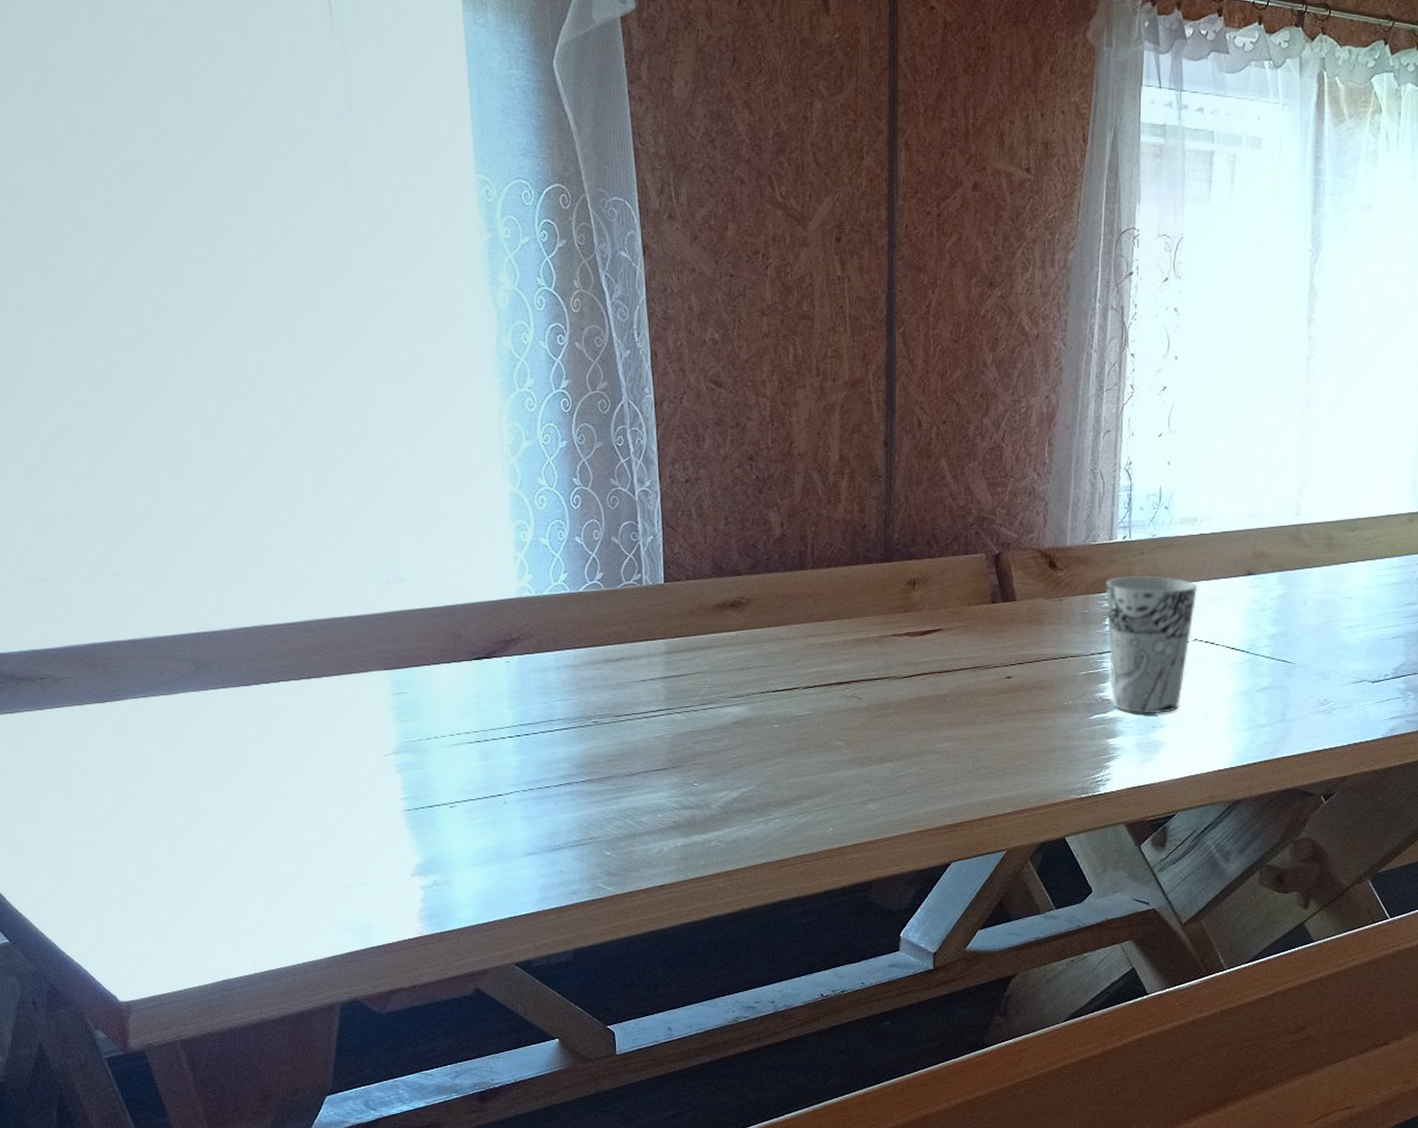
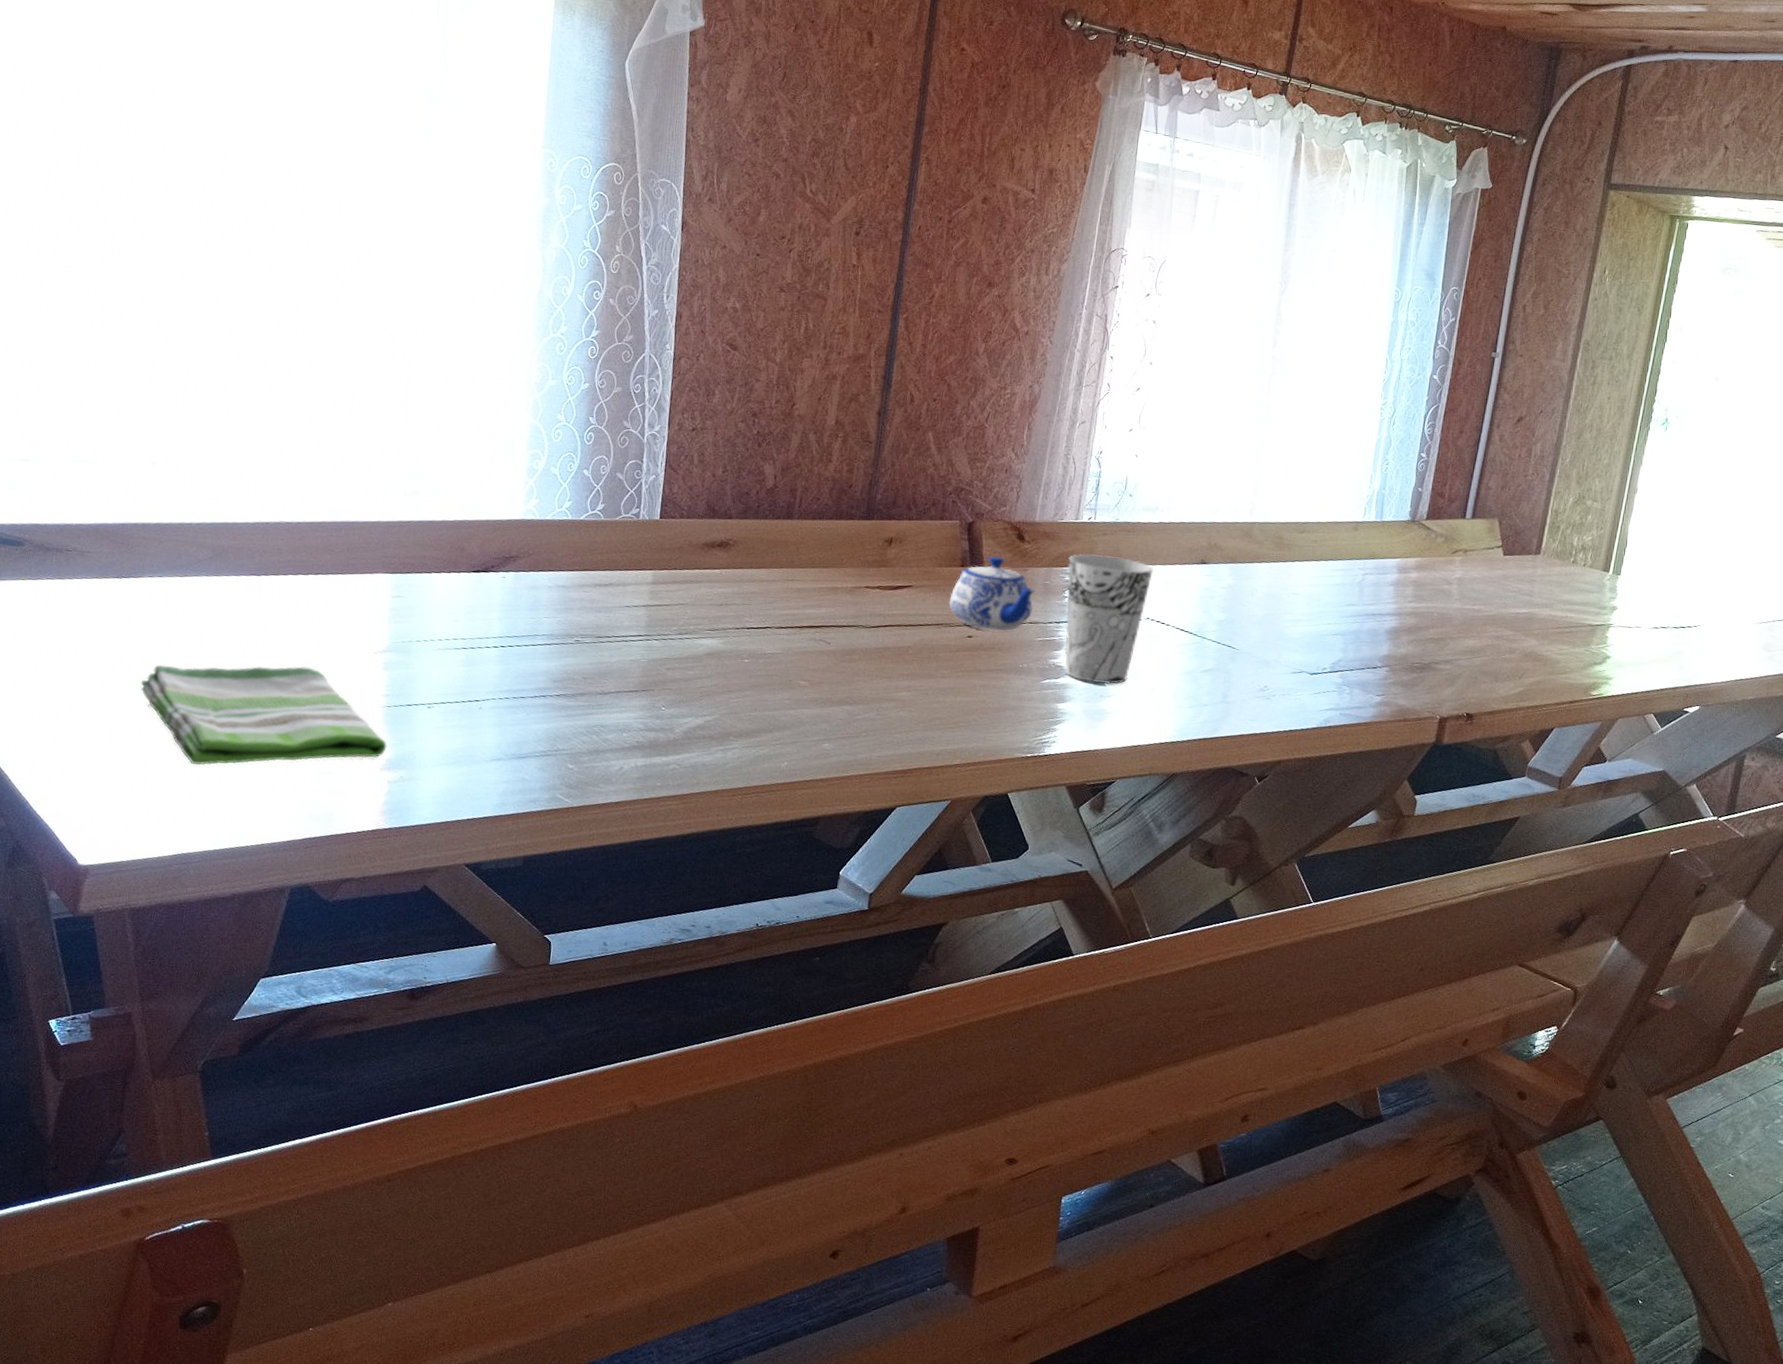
dish towel: none [146,777,414,889] -> present [140,664,387,765]
teapot: none [983,589,1073,668] -> present [949,556,1035,631]

